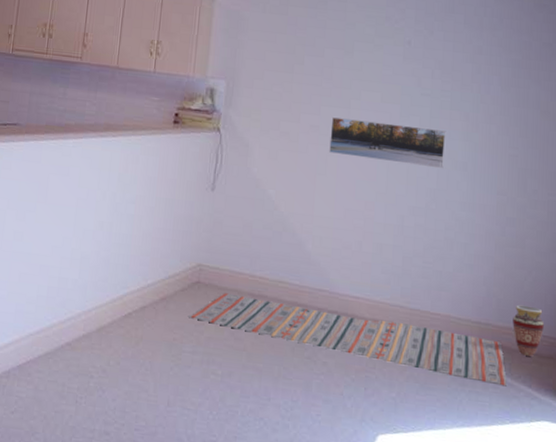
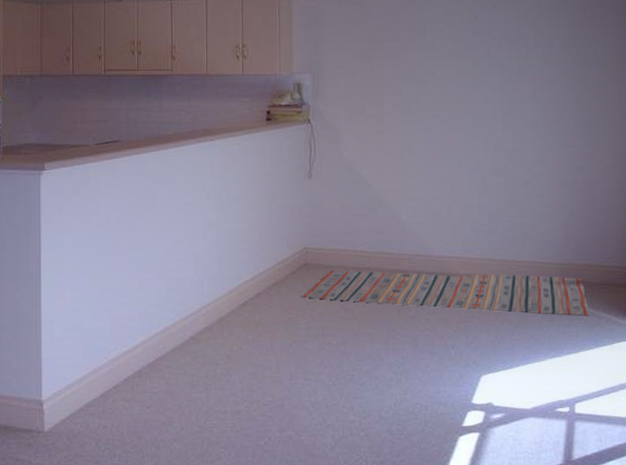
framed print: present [329,117,446,169] -> none [412,94,517,130]
vase: present [512,305,544,356] -> none [590,242,617,287]

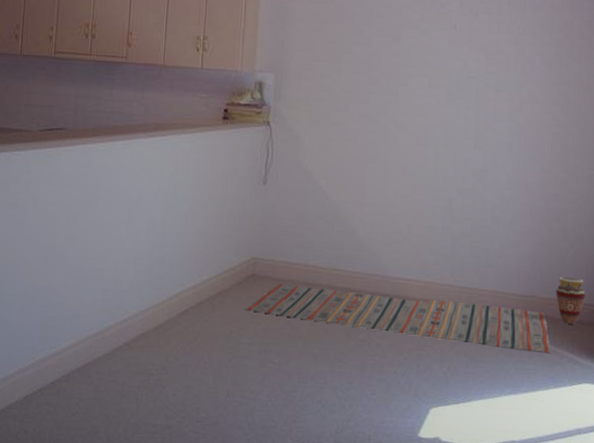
vase: none [590,242,617,287] -> present [556,276,585,324]

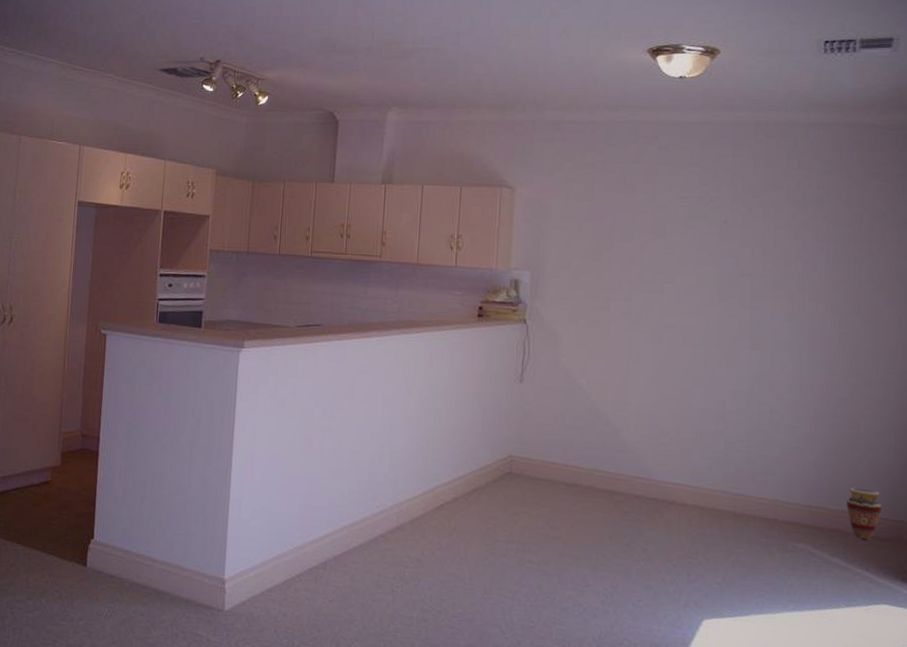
rug: present [245,284,552,354] -> none [502,483,843,570]

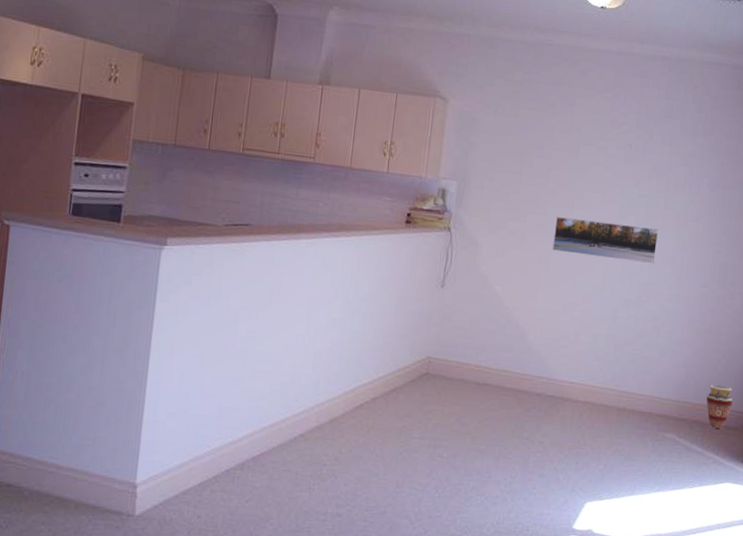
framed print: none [642,303,769,351] -> present [552,217,659,264]

